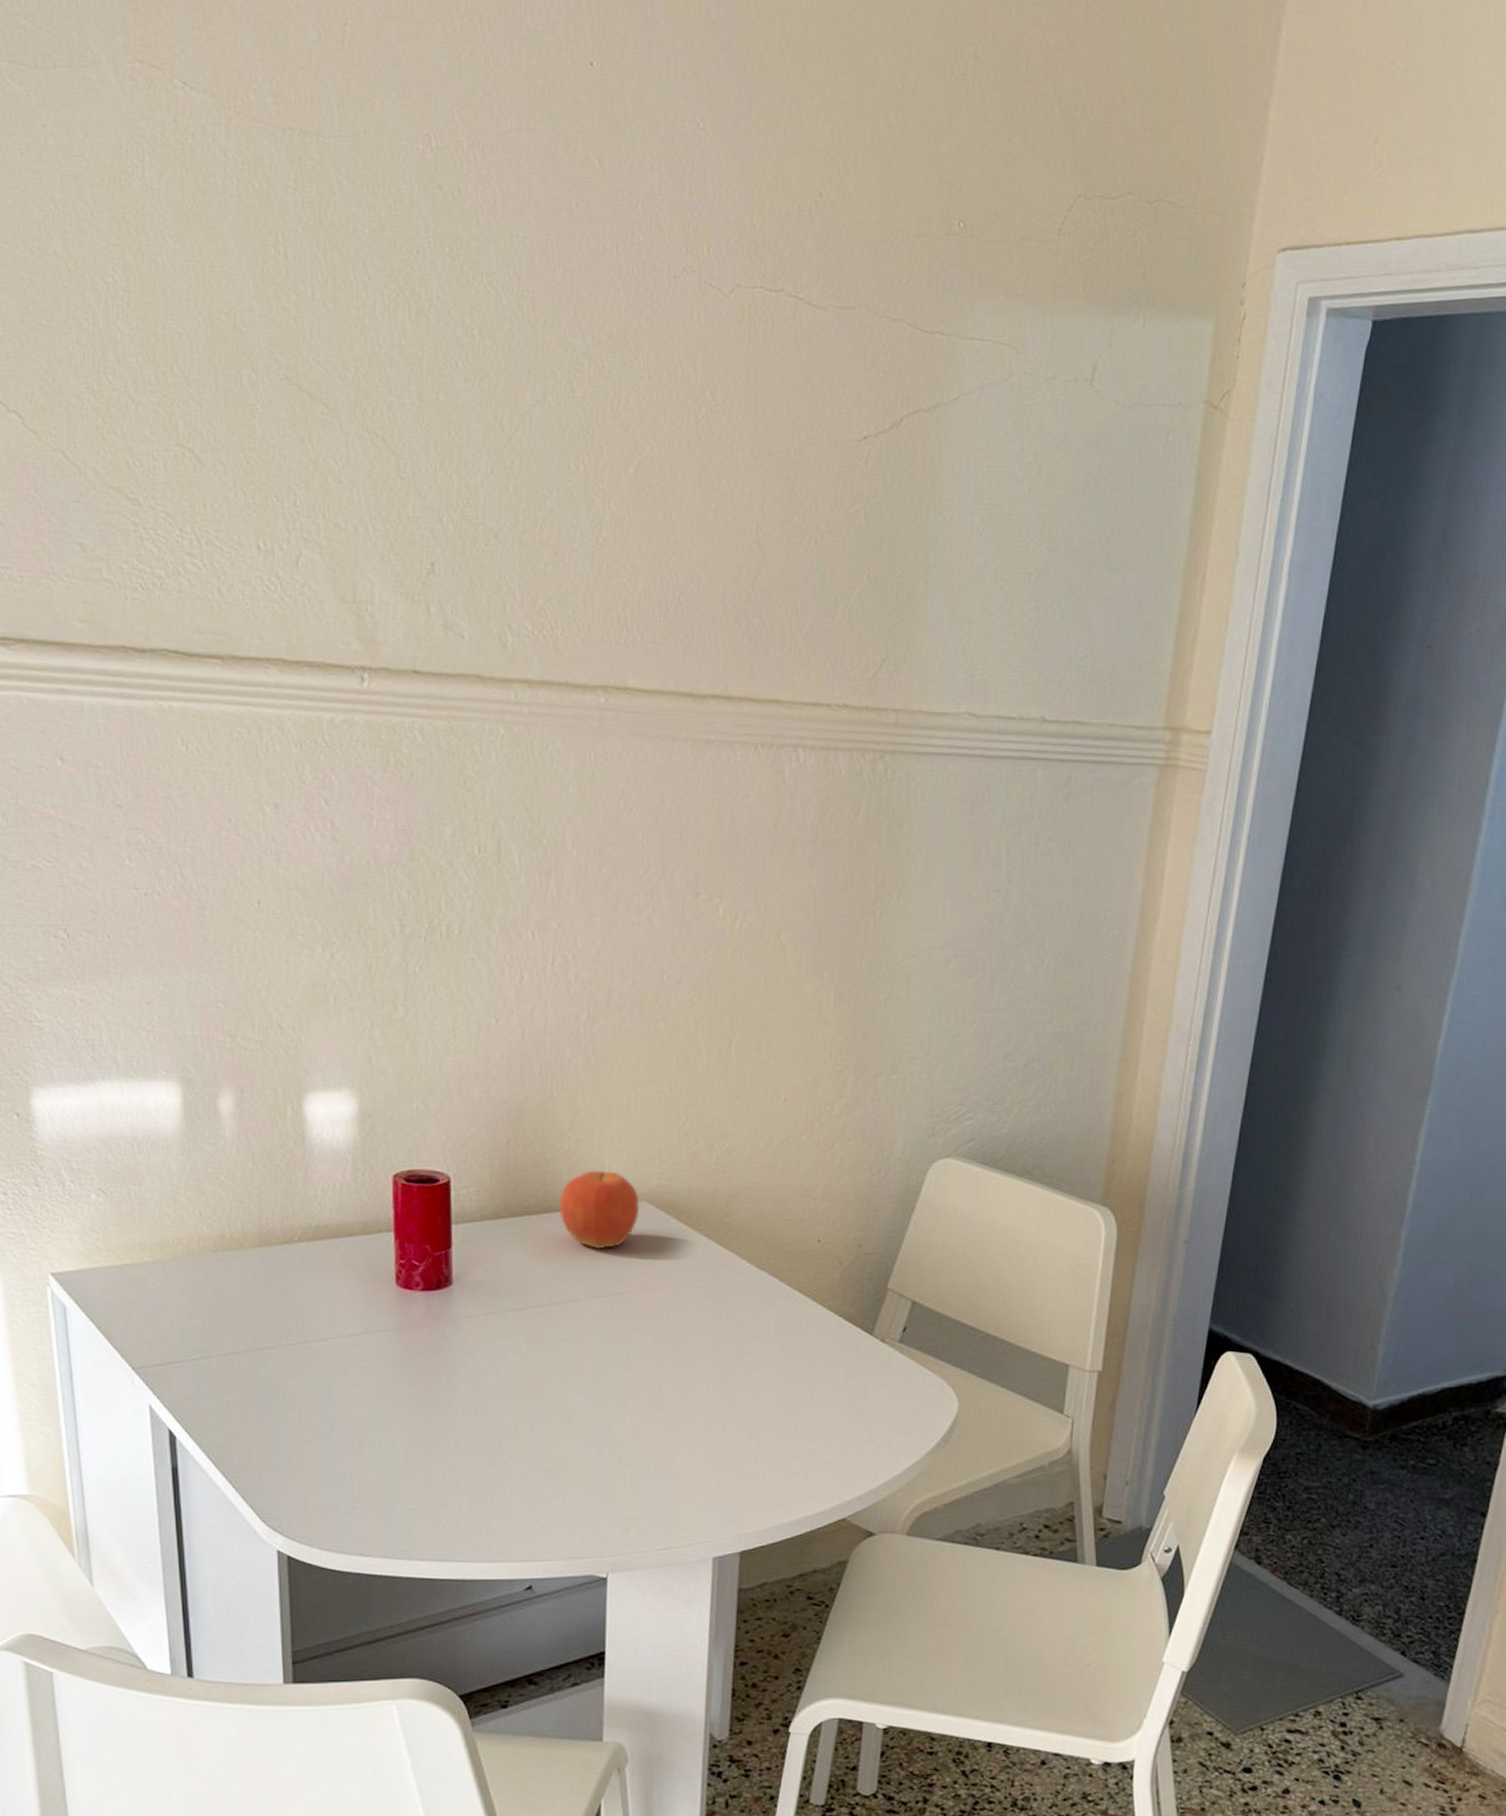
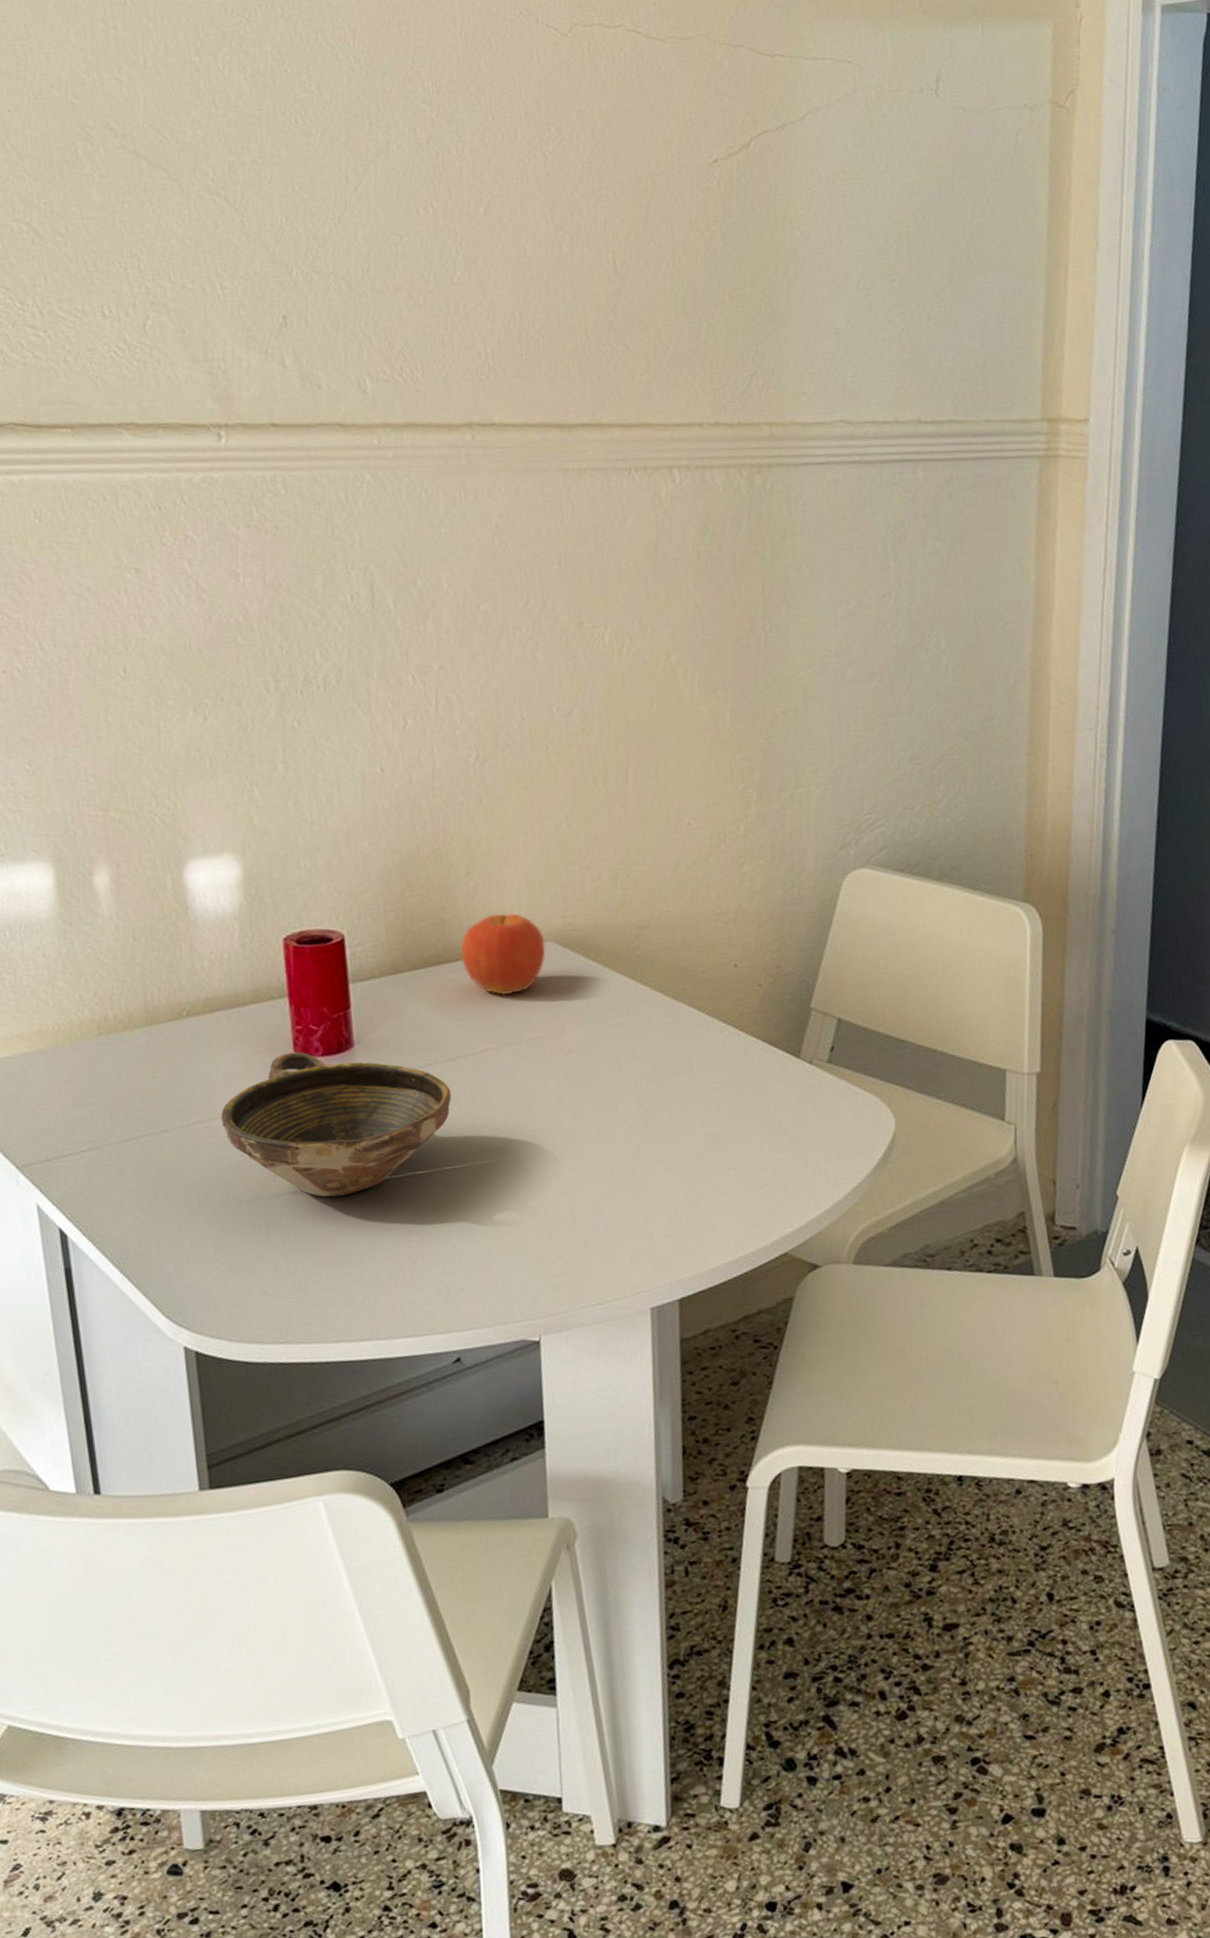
bowl: none [324,1284,541,1424] -> present [221,1051,452,1198]

